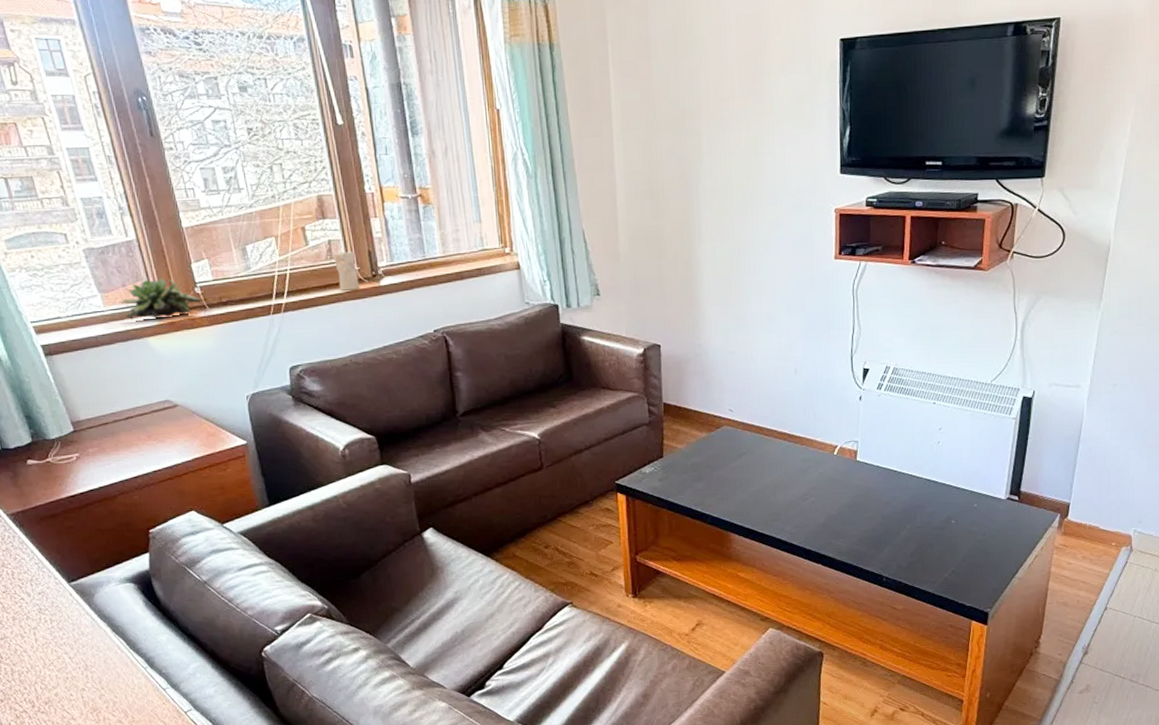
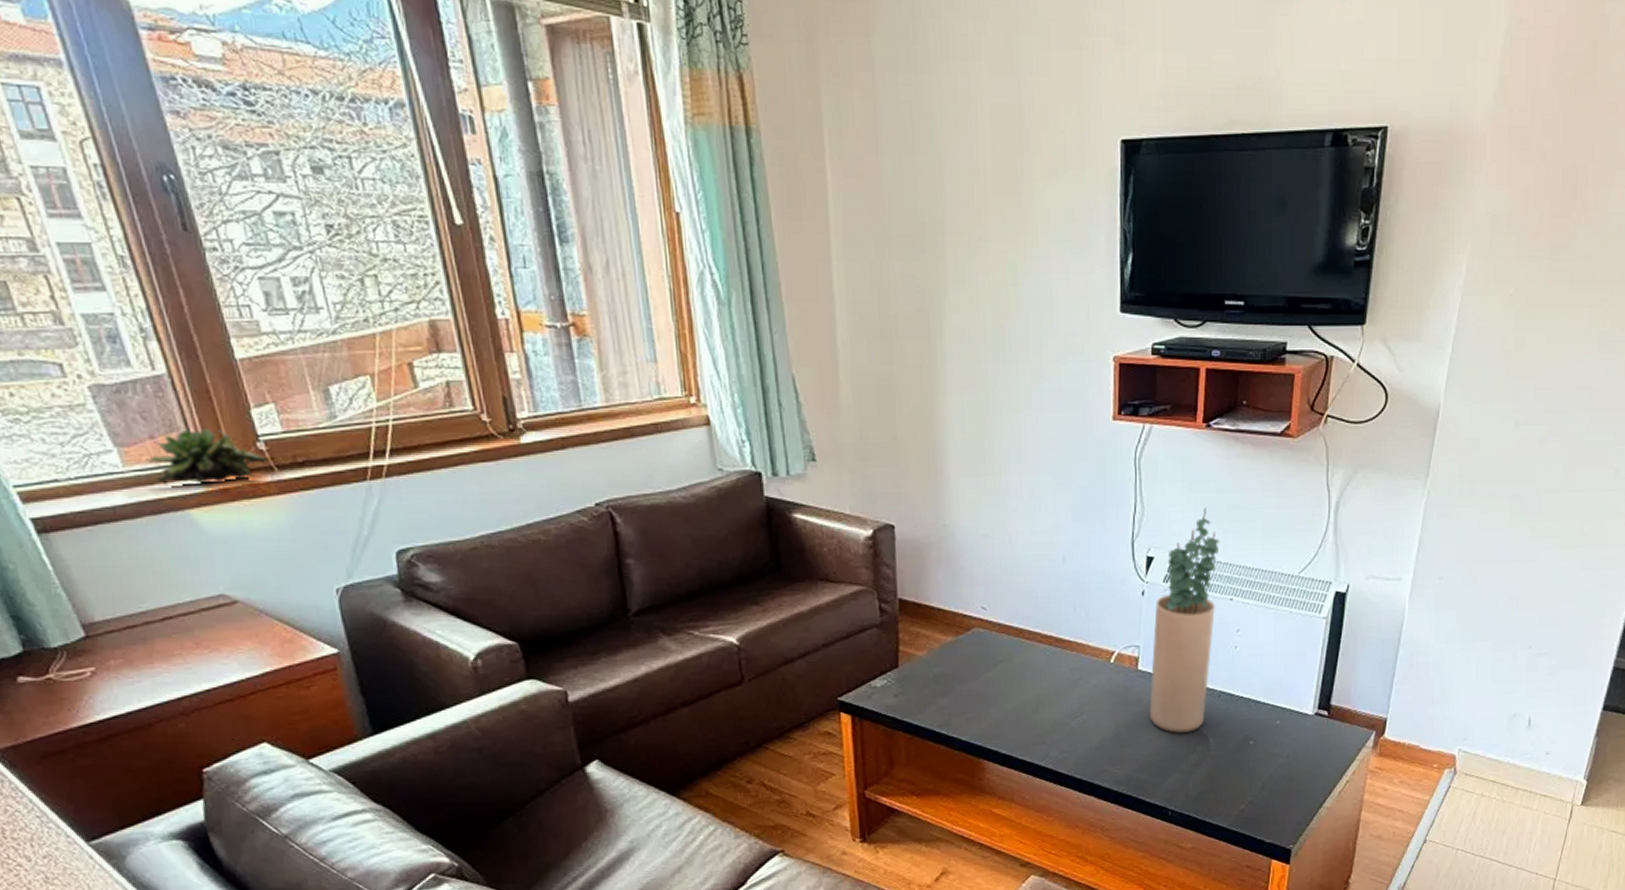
candle: present [333,251,361,291] -> none [453,397,493,449]
vase: none [866,328,924,513] -> present [1149,507,1220,733]

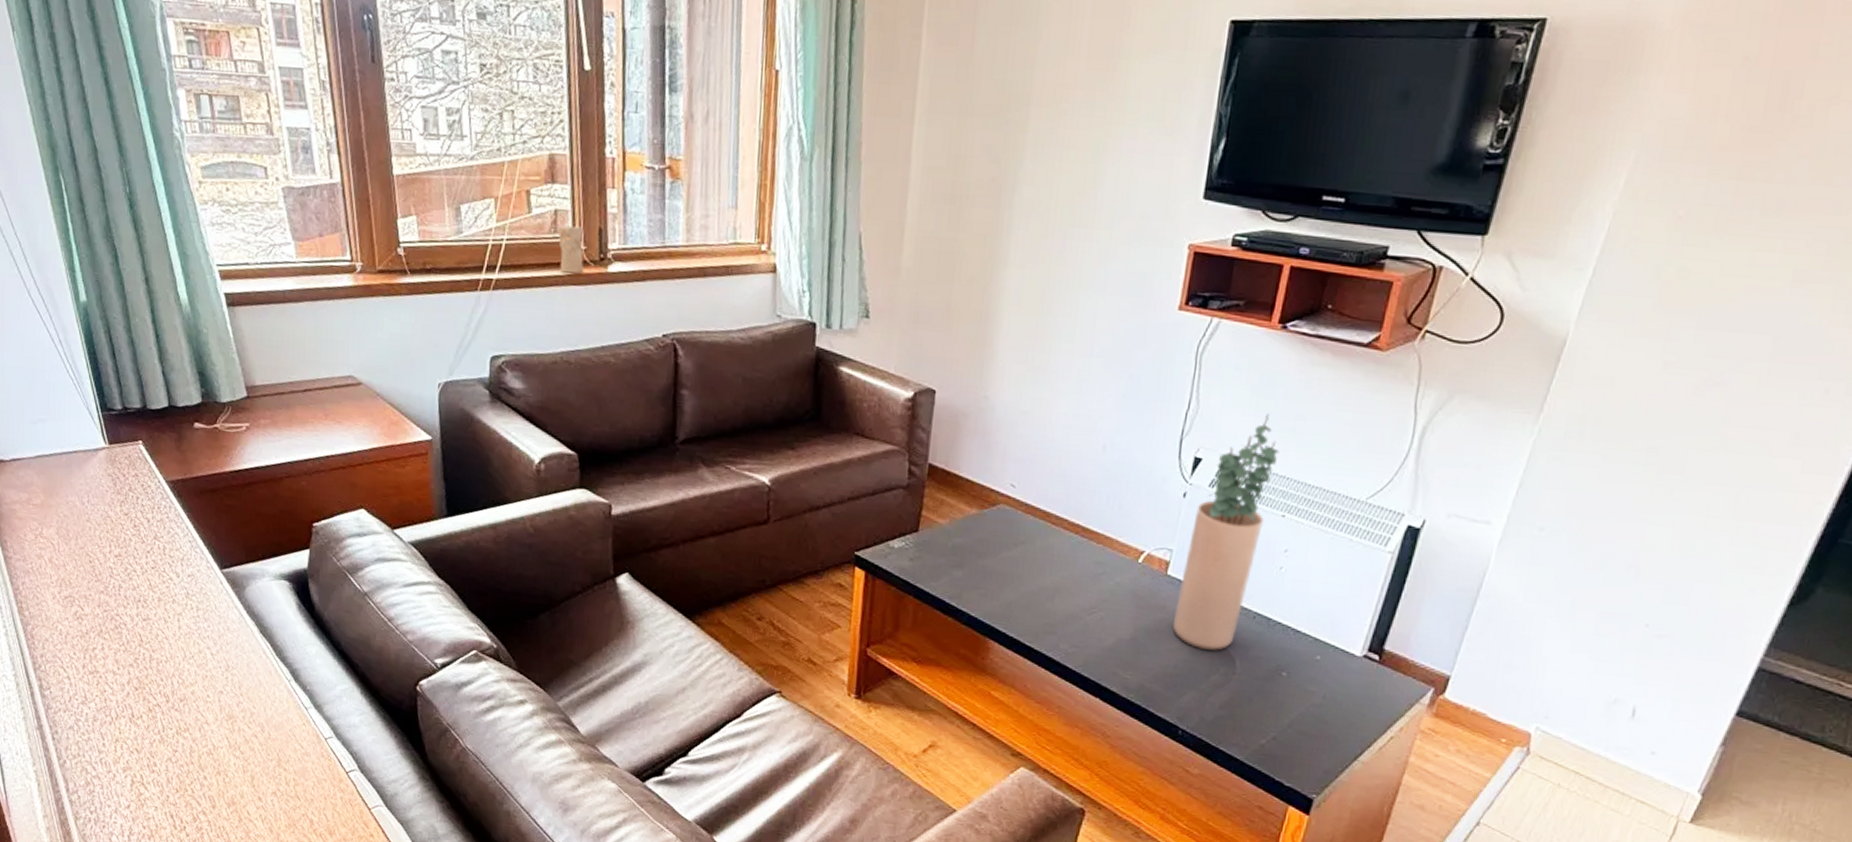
succulent plant: present [145,428,269,486] -> none [313,230,404,279]
candle: none [453,397,493,449] -> present [557,225,584,274]

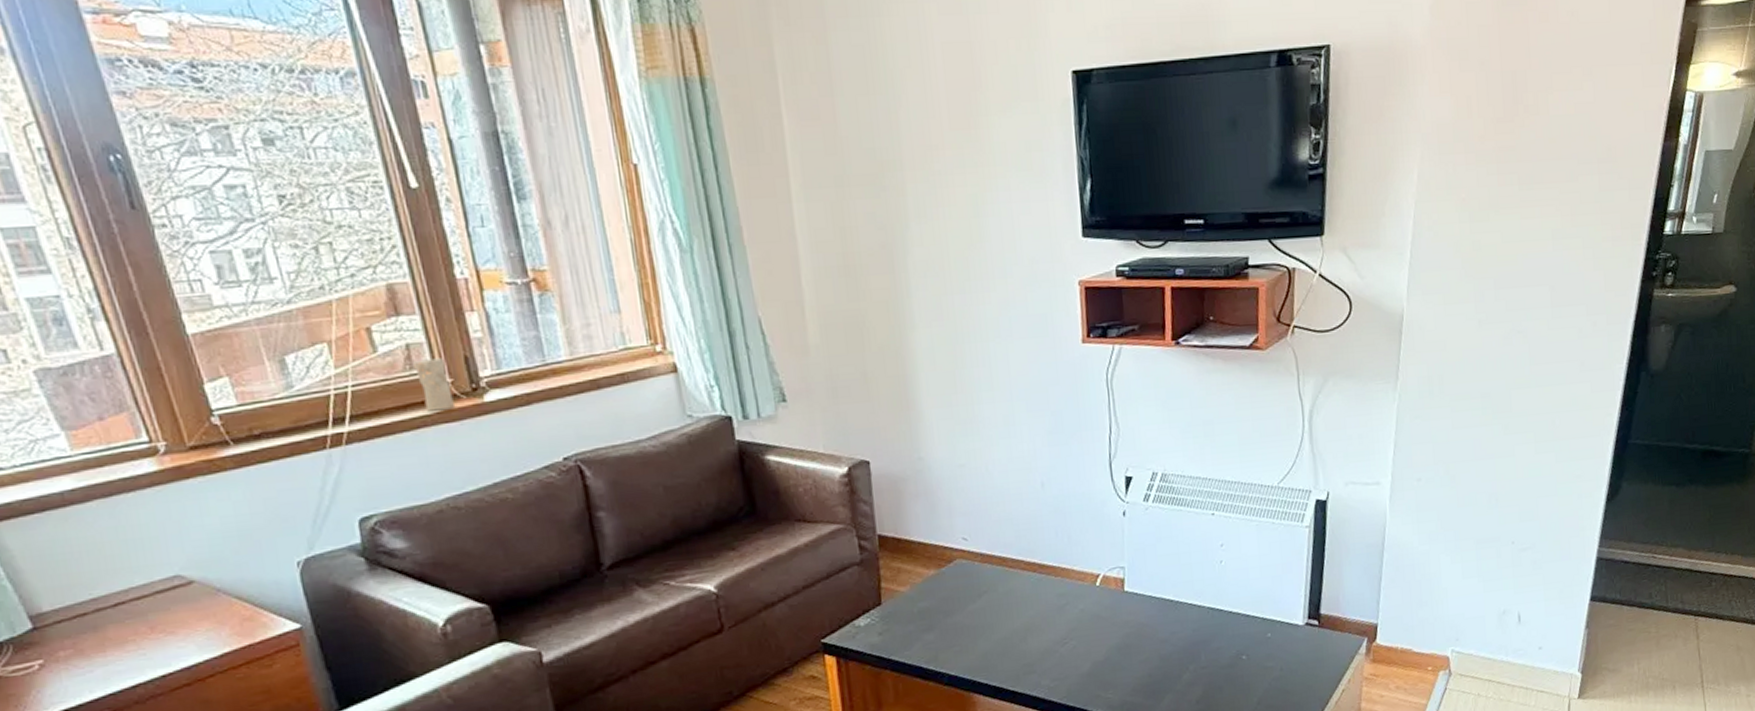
vase: present [1172,413,1279,651] -> none [1137,424,1198,653]

